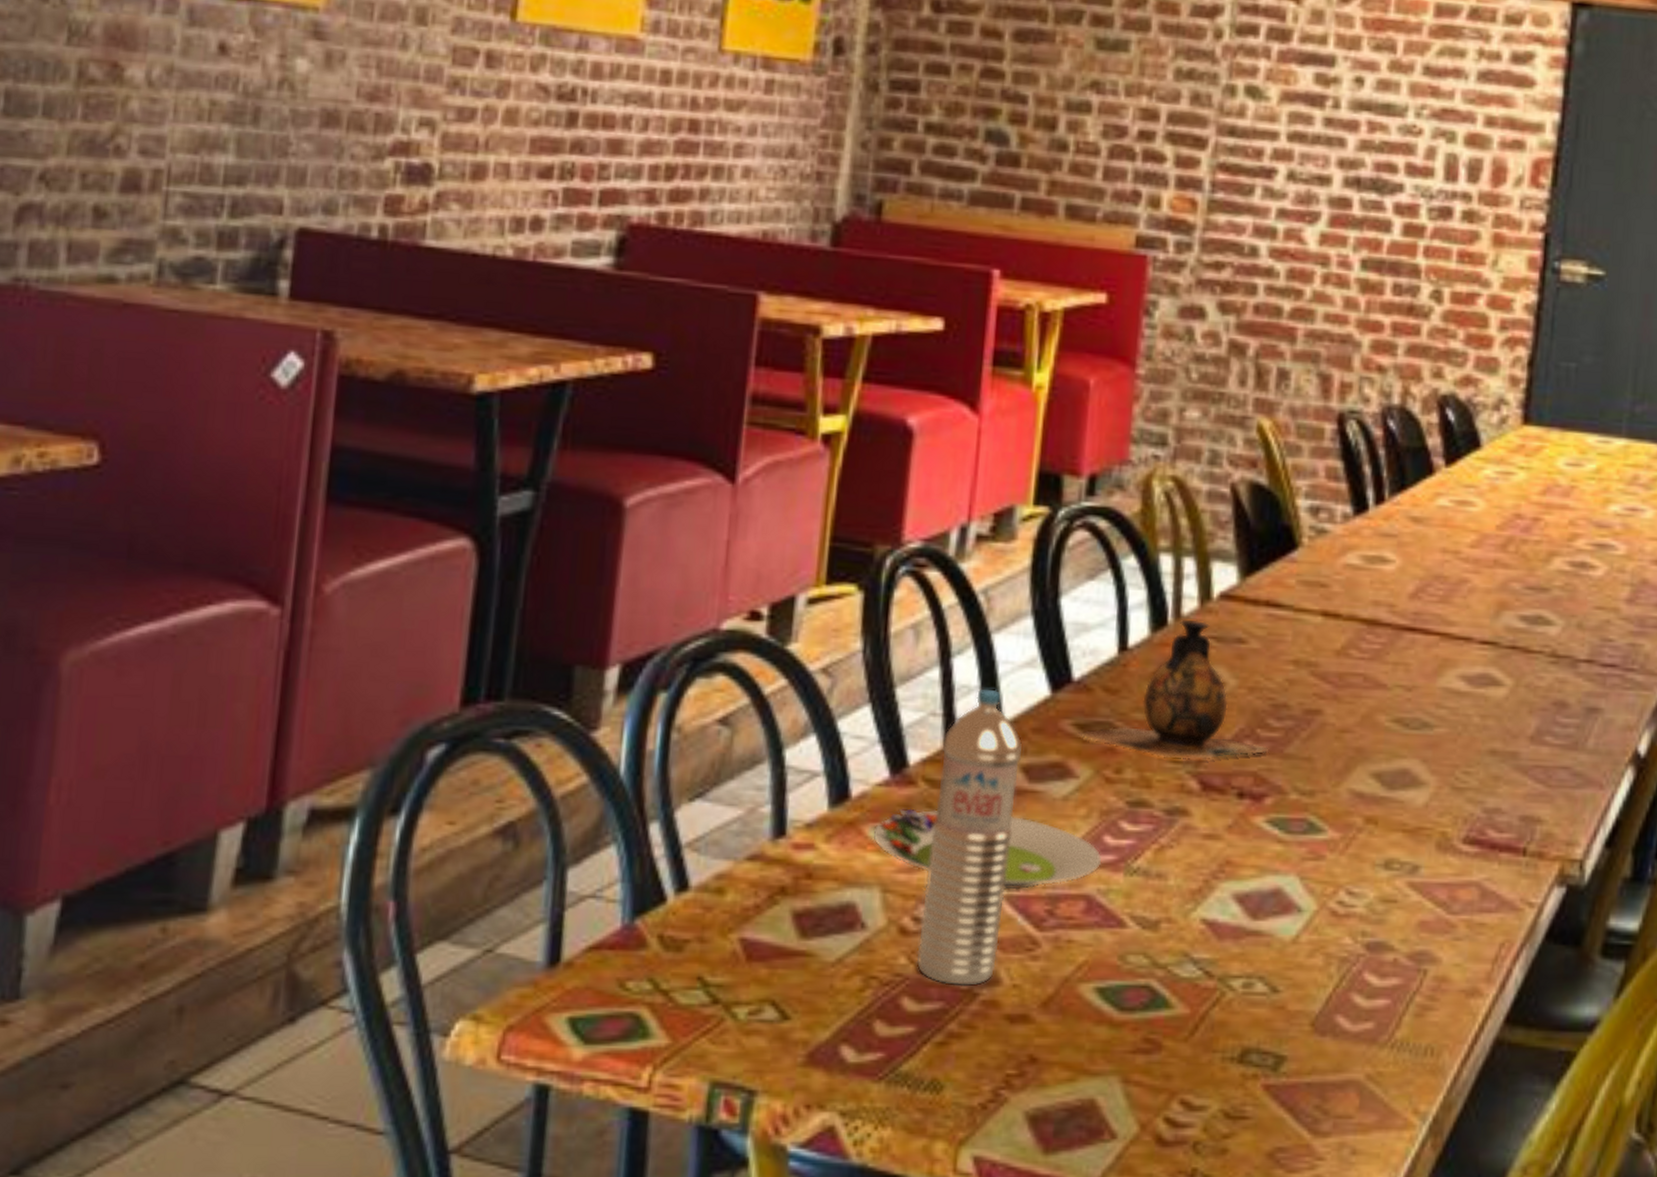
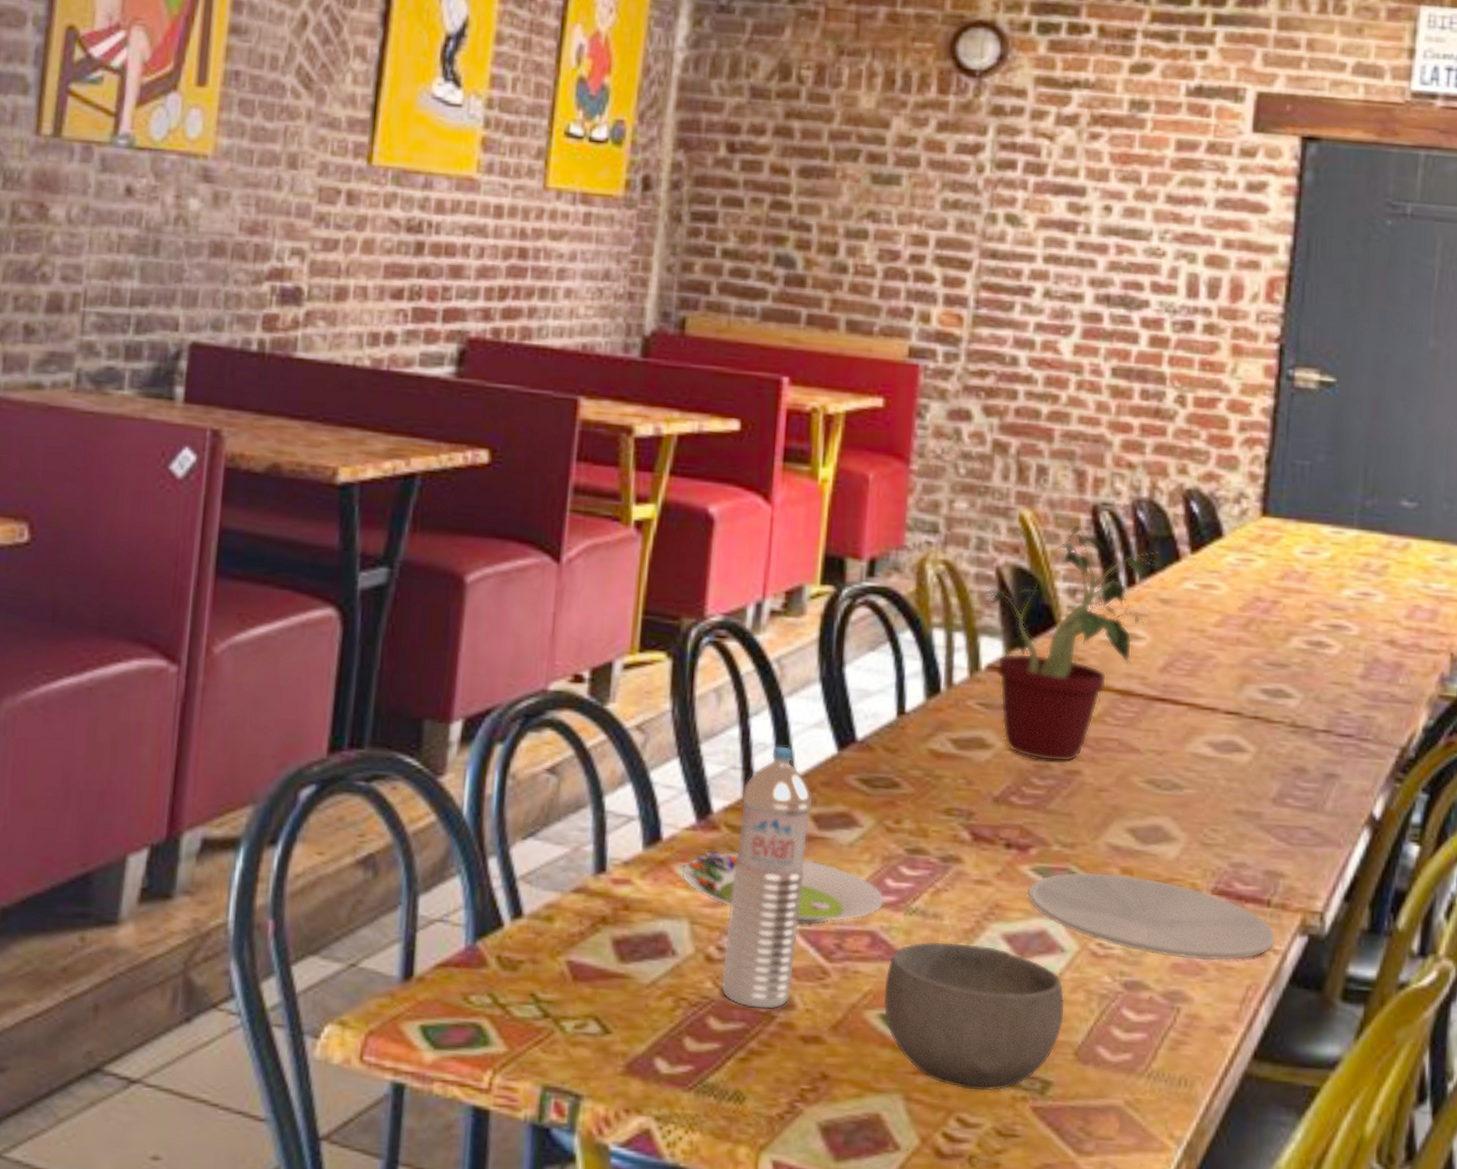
vase: present [1079,619,1269,760] -> none [862,687,1034,813]
bowl: none [1100,904,1301,1069] -> present [883,941,1064,1091]
potted plant: none [1214,435,1418,701] -> present [981,524,1166,763]
plate: none [1261,822,1531,916] -> present [1027,872,1275,960]

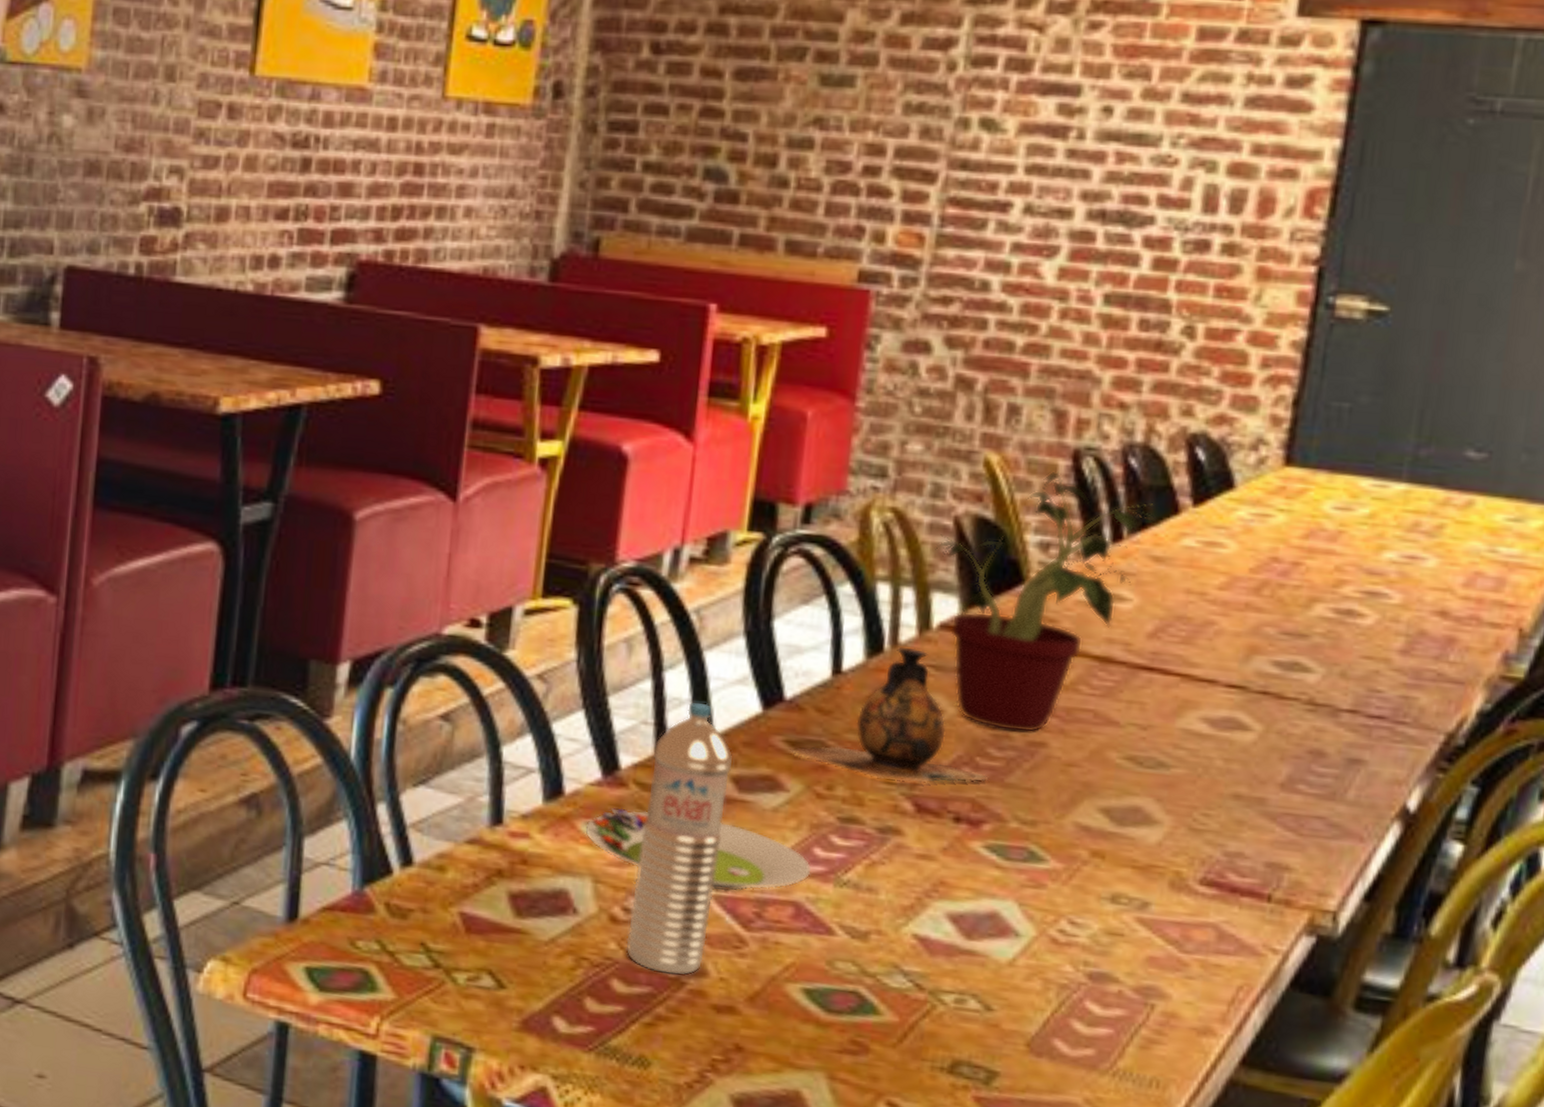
vase: none [862,687,1034,813] -> present [790,646,989,783]
bowl: present [883,941,1064,1091] -> none [807,916,1017,1077]
plate: present [1027,872,1275,960] -> none [978,852,1276,957]

